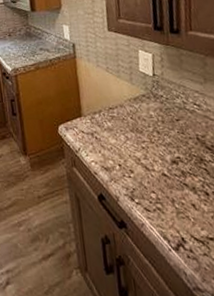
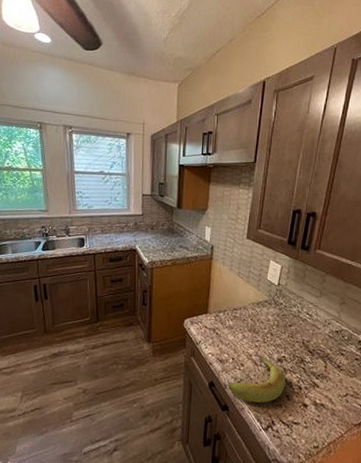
banana: none [120,158,189,216] -> present [228,355,286,403]

